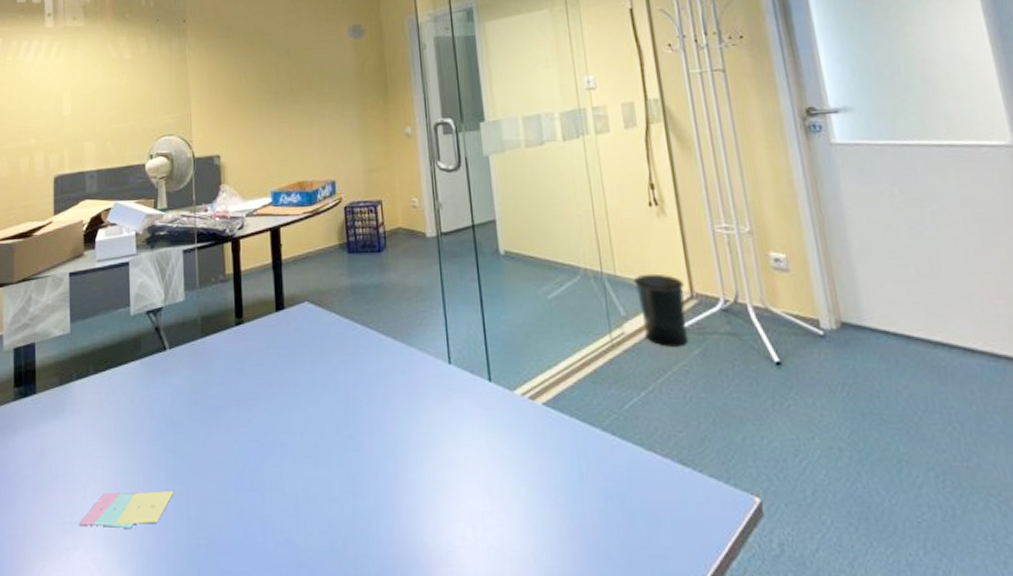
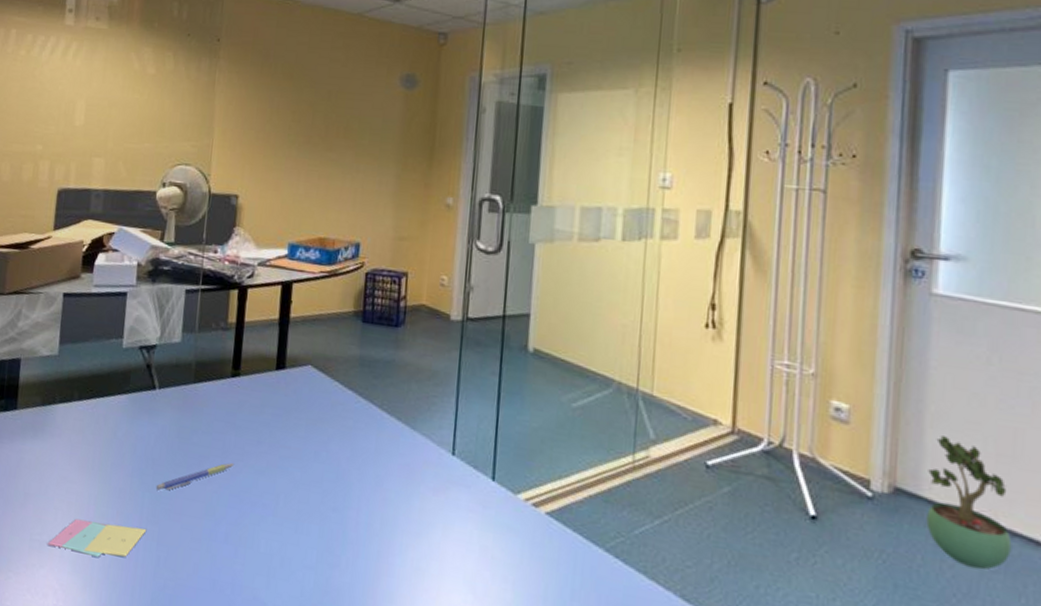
pen: none [178,409,250,449] -> present [155,463,235,491]
waste bin: present [633,273,689,347] -> none [670,399,728,481]
potted plant: none [865,268,953,385] -> present [926,436,1012,570]

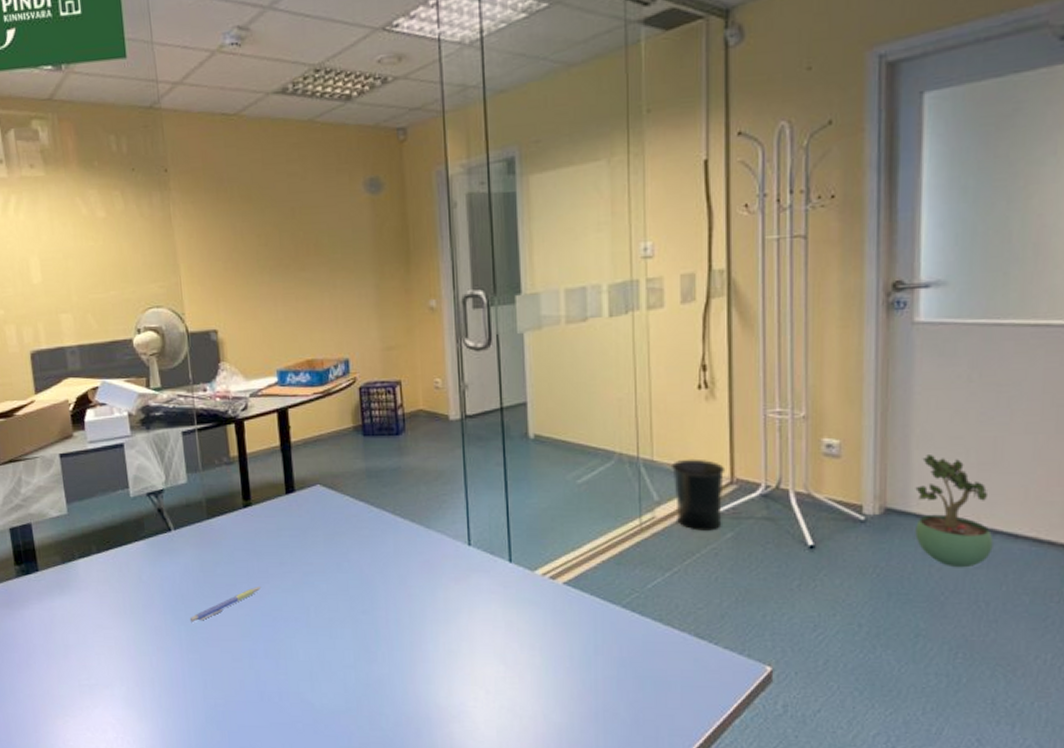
sticky notes: present [47,518,147,557] -> none [96,657,189,690]
waste bin: none [670,399,728,481] -> present [670,459,726,531]

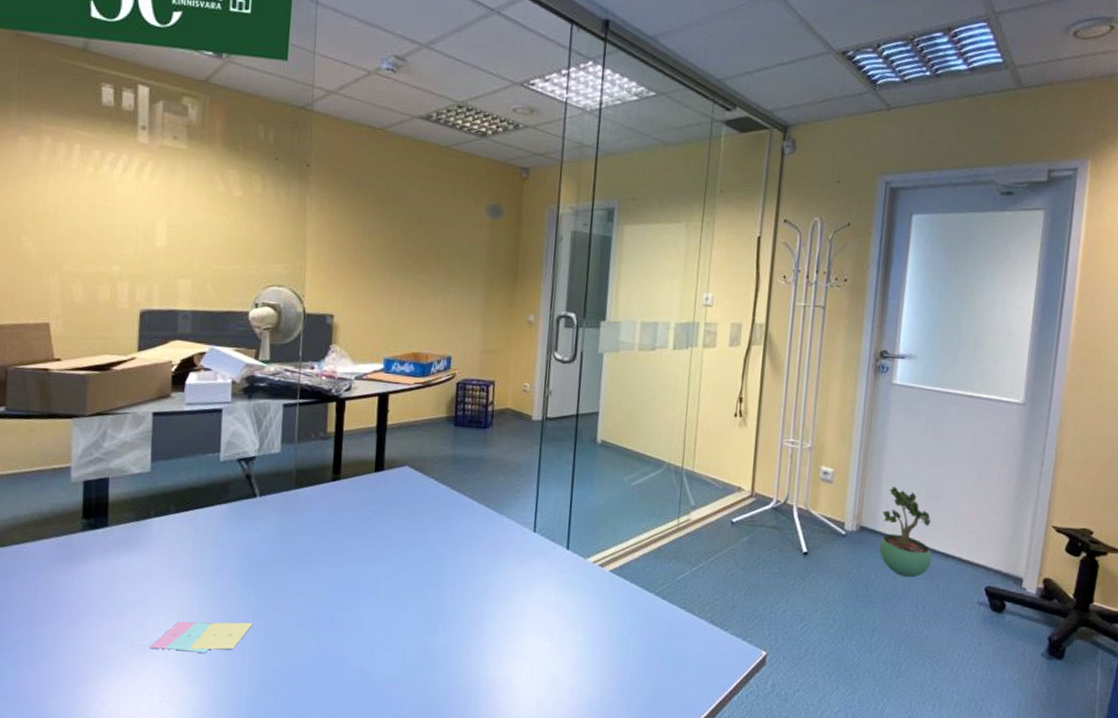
sticky notes: none [96,657,189,690] -> present [149,621,253,653]
pen: present [189,587,262,622] -> none [260,557,338,587]
waste bin: present [670,459,726,531] -> none [706,473,748,534]

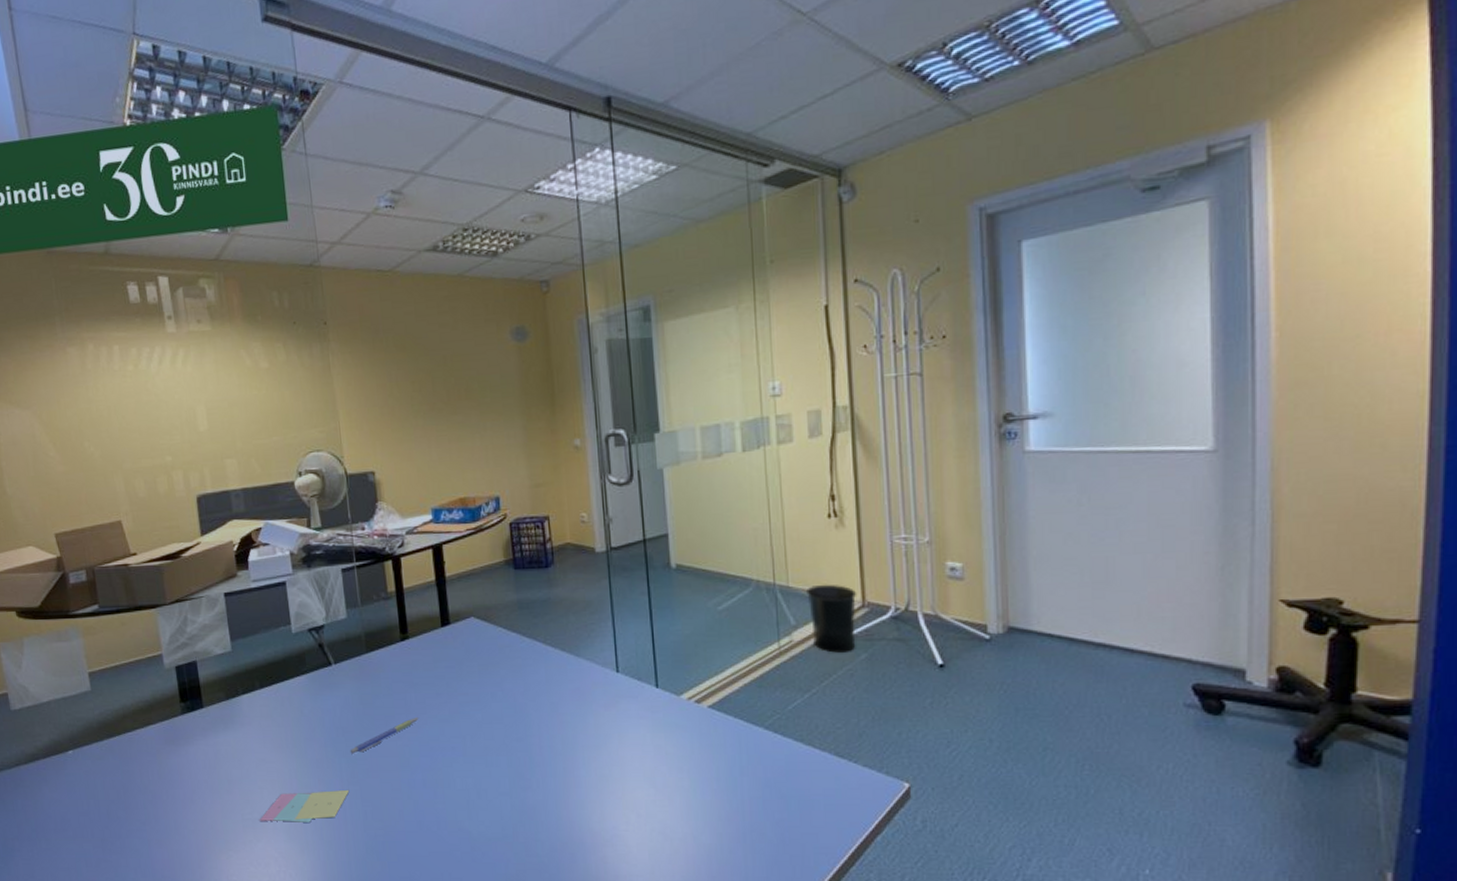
pen: none [260,557,338,587] -> present [350,718,419,754]
waste bin: none [706,473,748,534] -> present [805,584,857,653]
potted plant: present [879,487,932,578] -> none [1035,575,1111,683]

